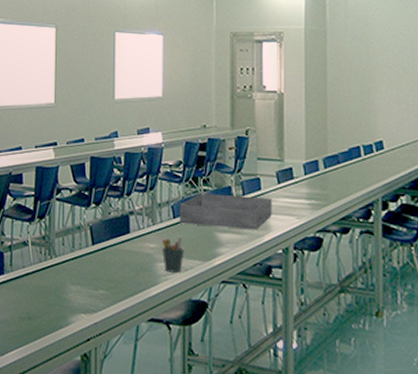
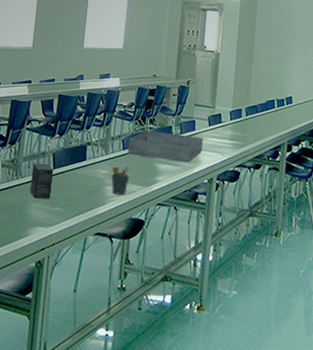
small box: none [67,238,92,281] -> present [30,162,54,199]

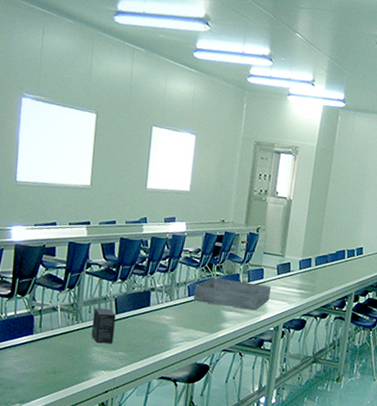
pen holder: present [111,165,130,195] -> none [176,312,195,341]

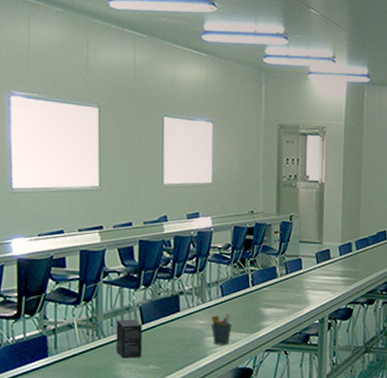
pen holder: none [176,312,195,341] -> present [211,313,232,345]
storage tray: present [193,277,271,311] -> none [227,273,311,304]

